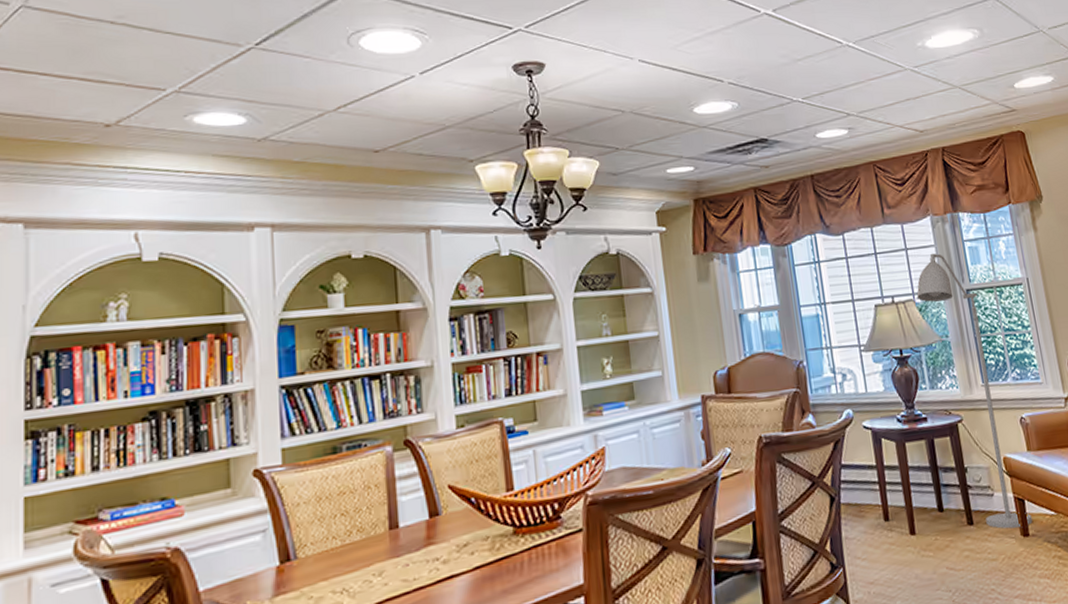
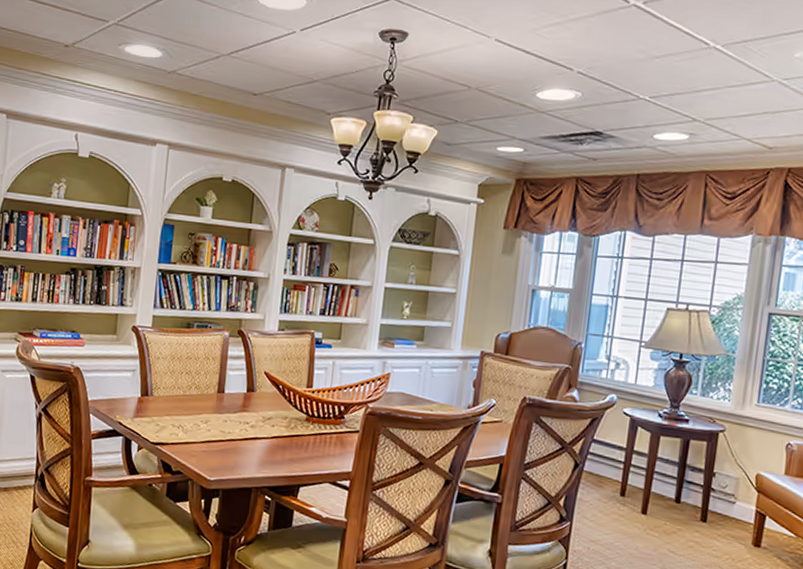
floor lamp: present [916,253,1033,529] -> none [713,271,781,539]

